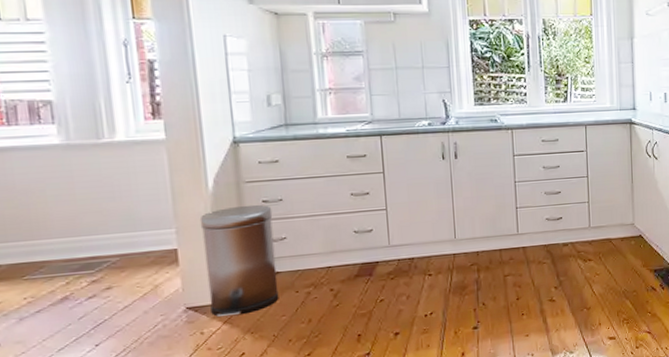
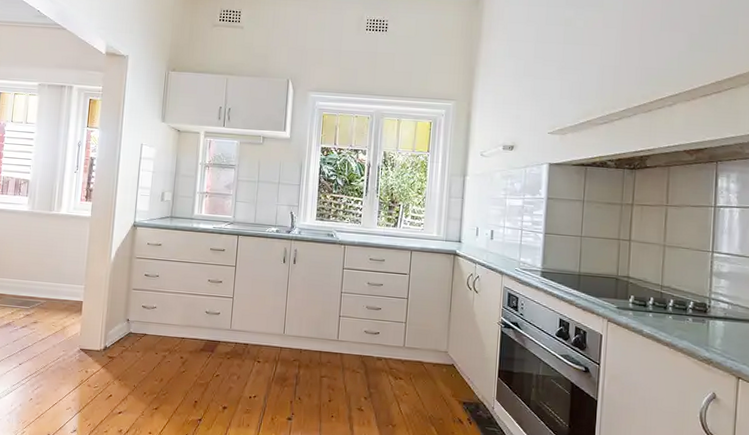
pedal bin: present [199,204,279,318] -> none [95,275,151,364]

